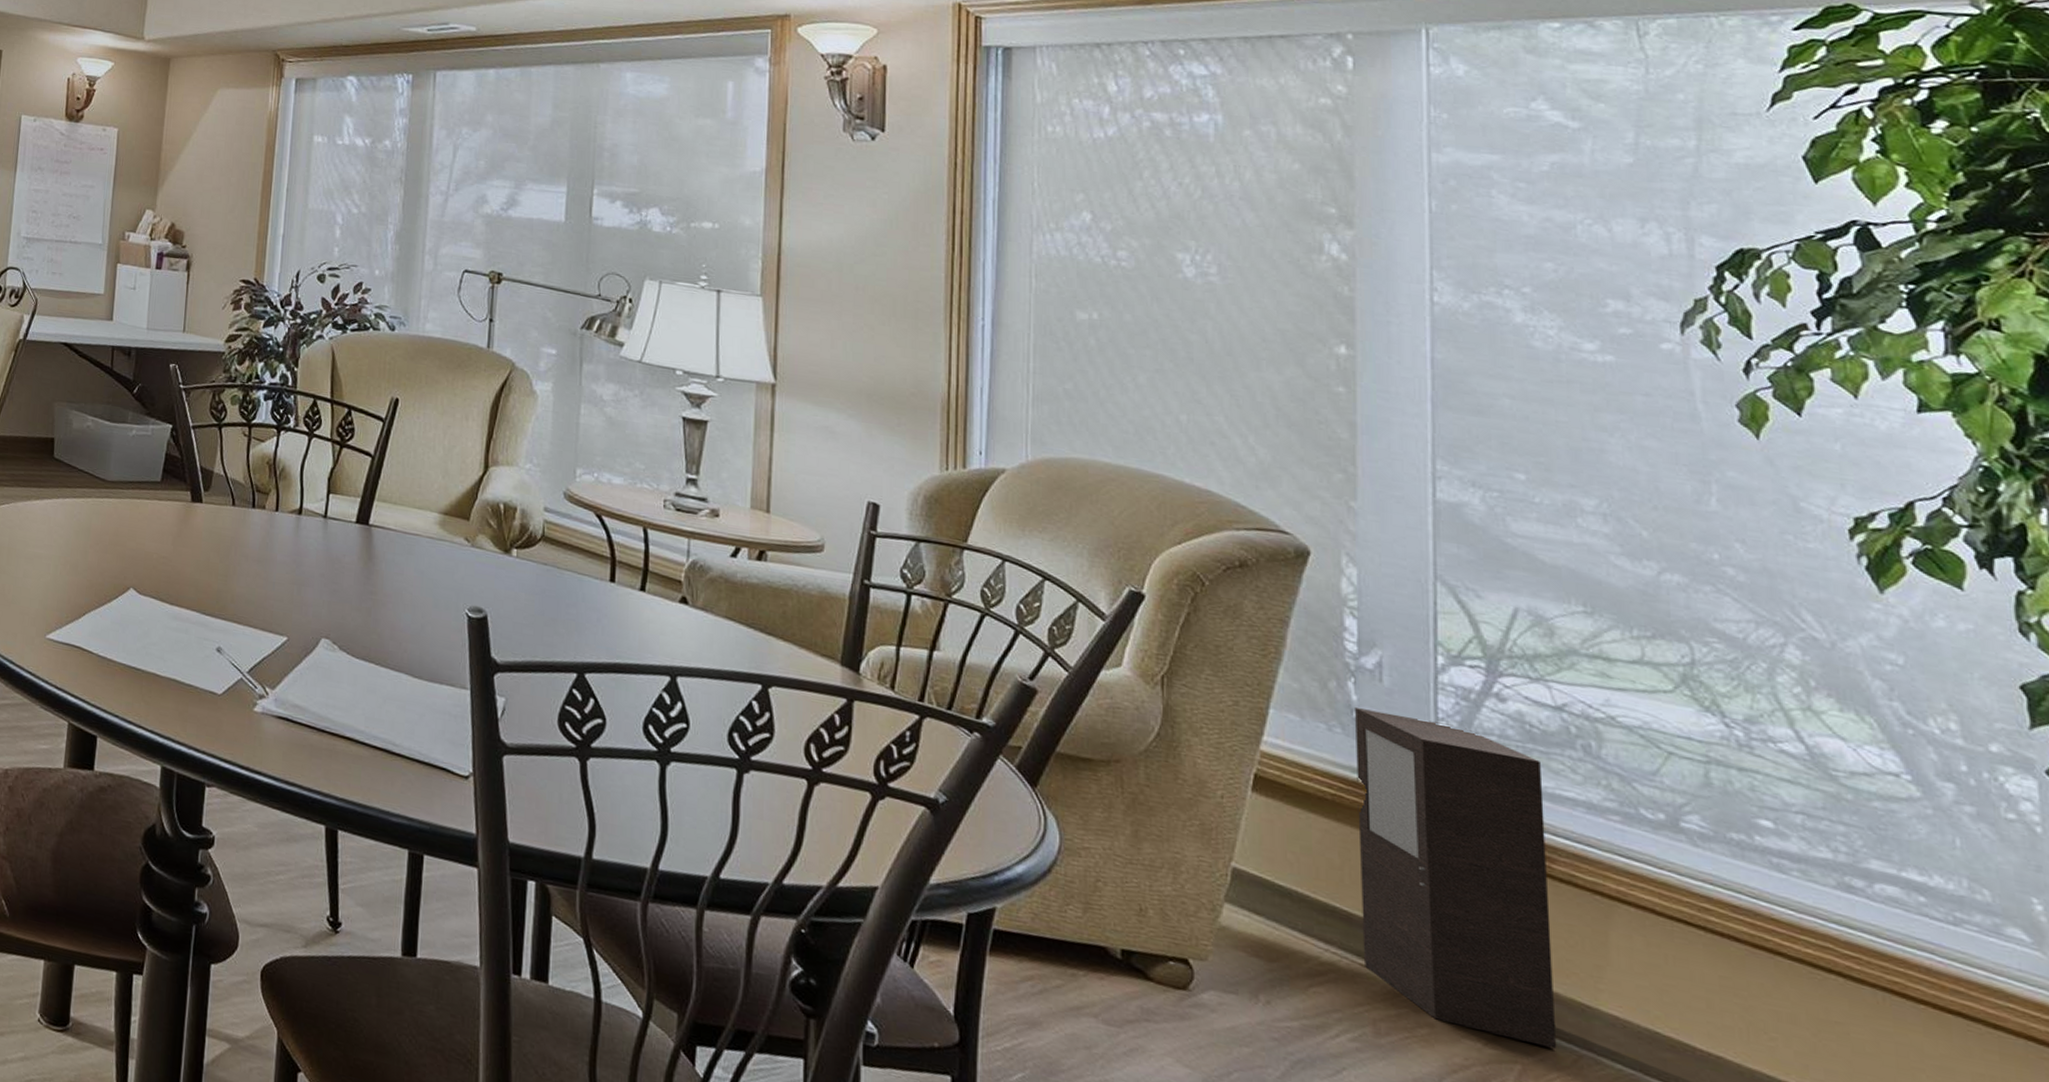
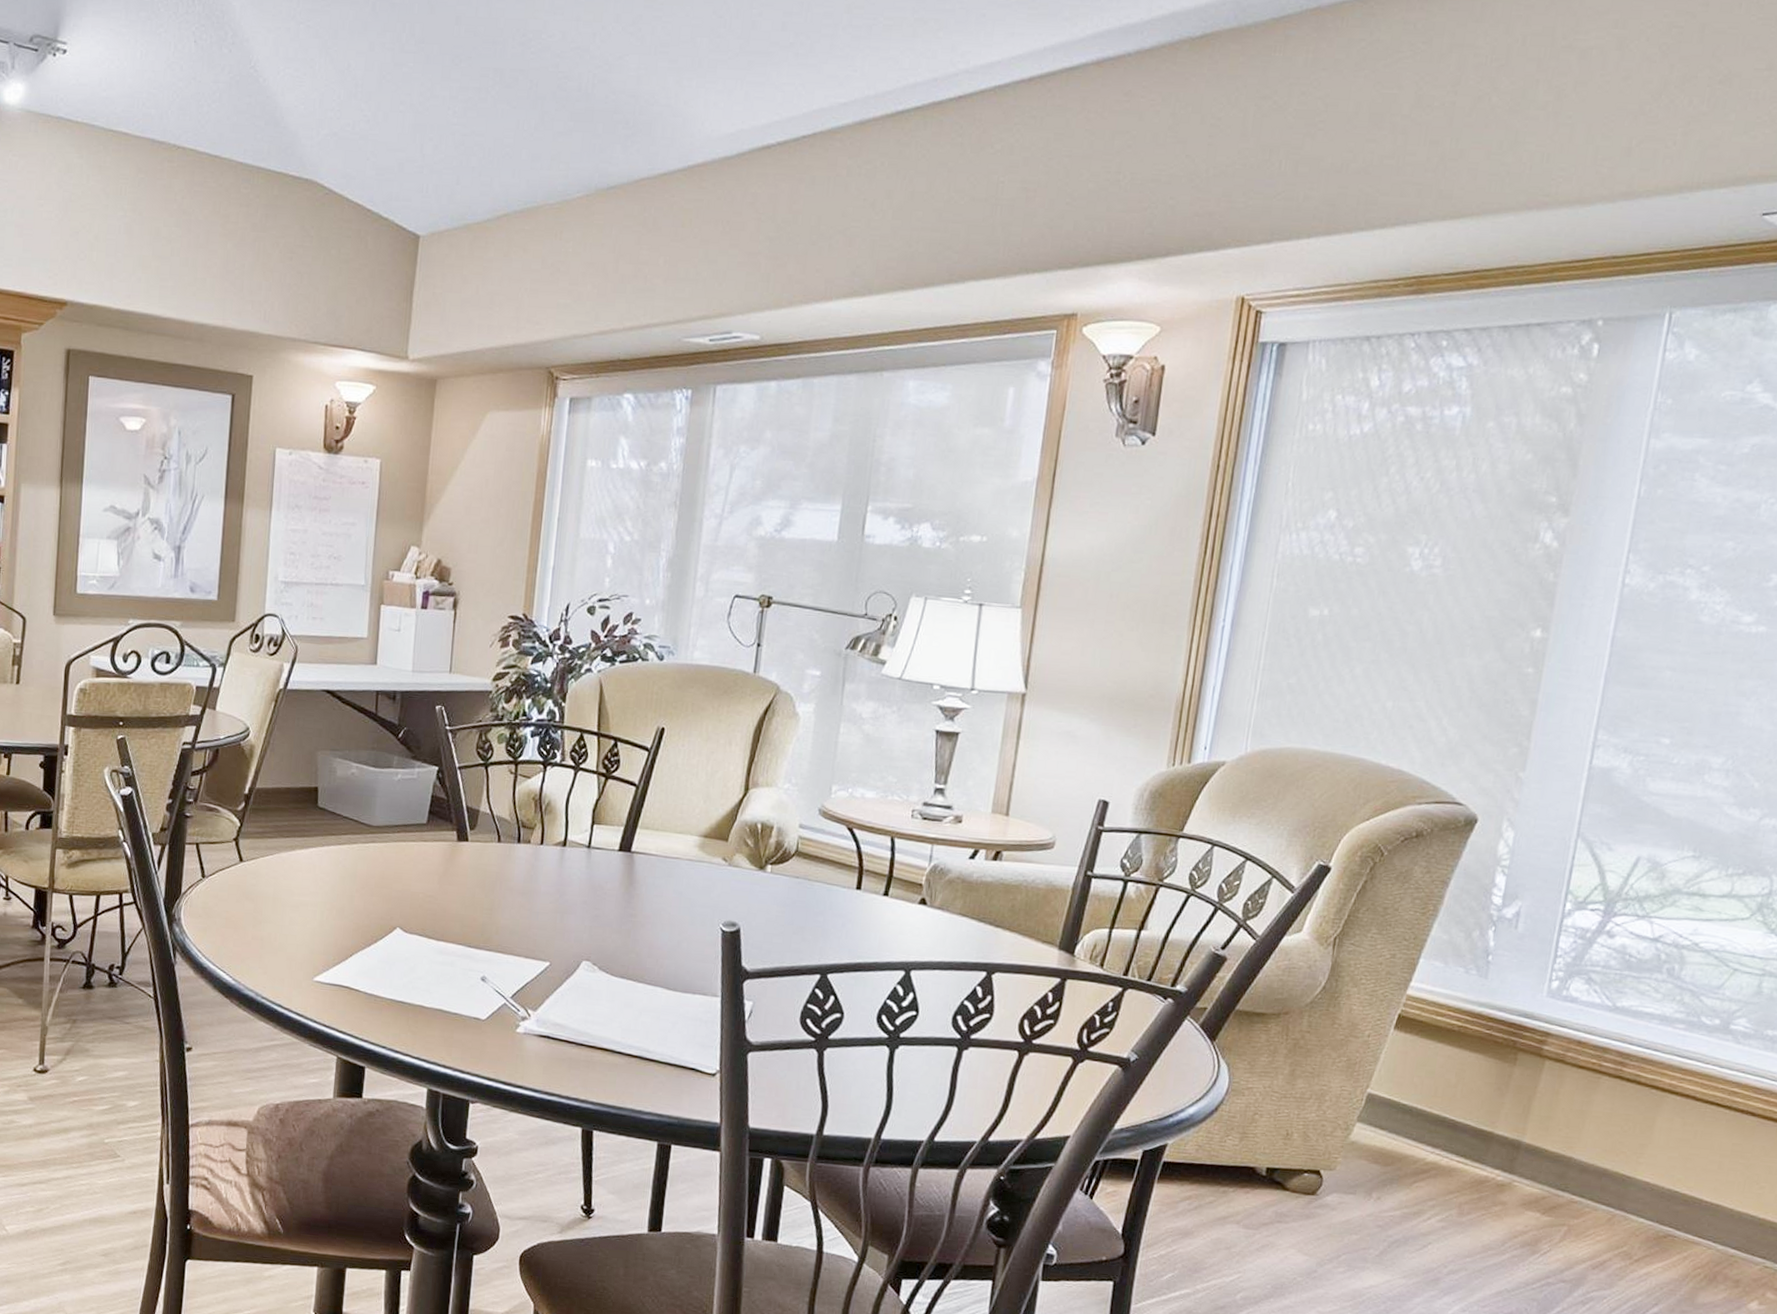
cabinet: present [1355,708,1557,1049] -> none [1460,952,1632,1212]

